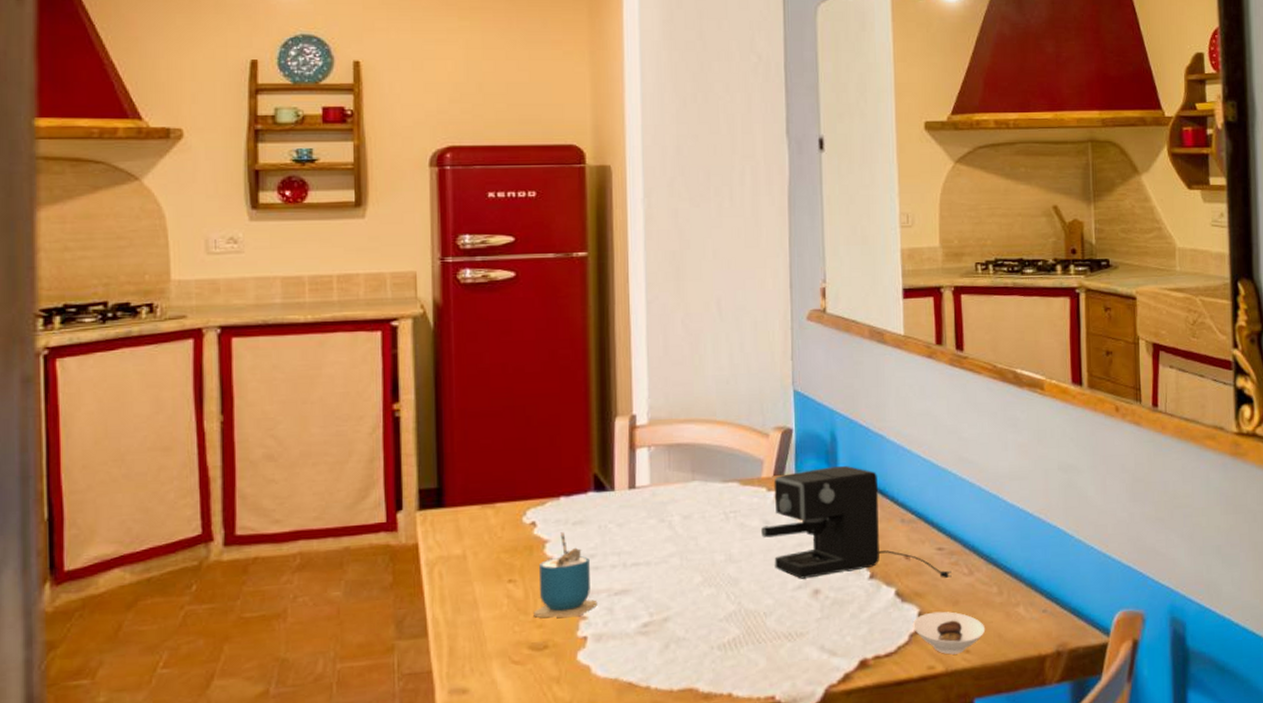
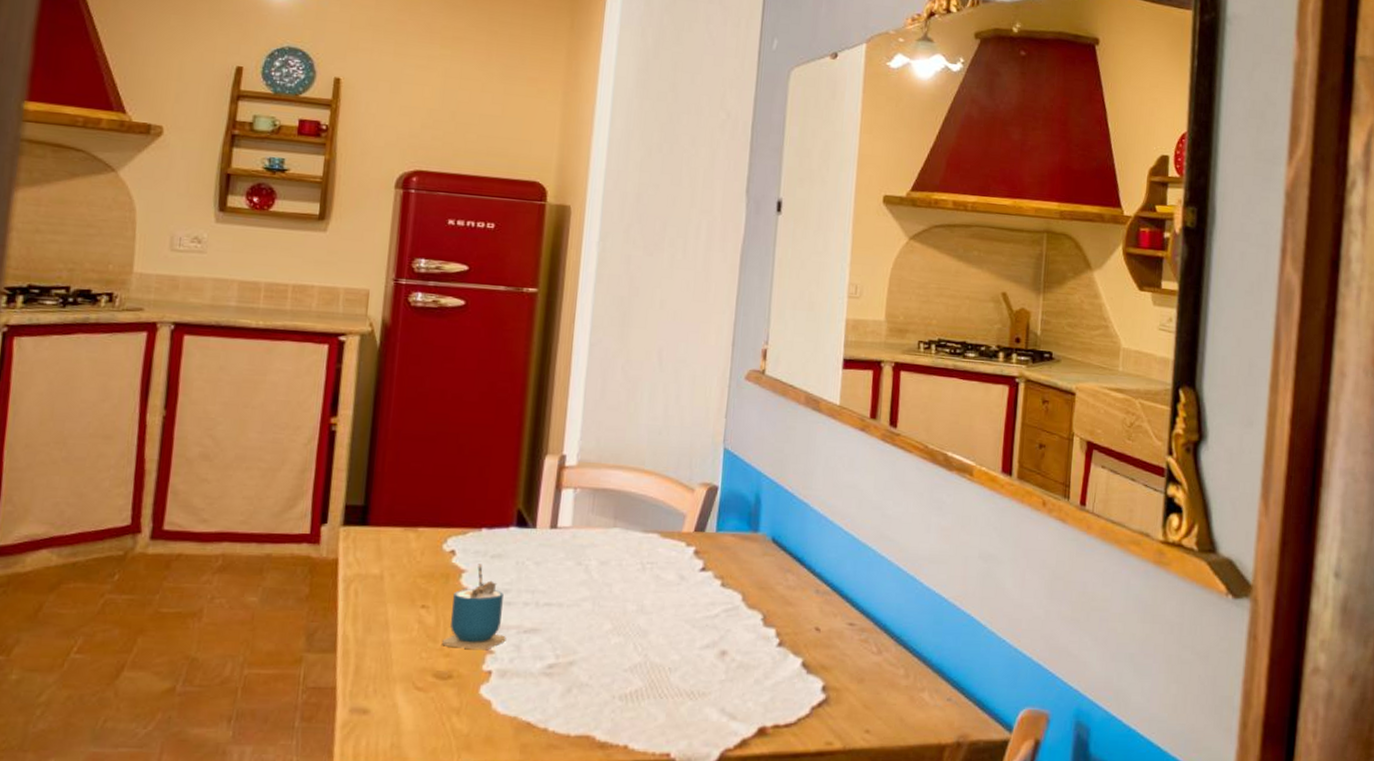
coffee maker: present [761,465,952,579] -> none [675,529,860,654]
saucer: present [912,611,986,655] -> none [815,687,888,733]

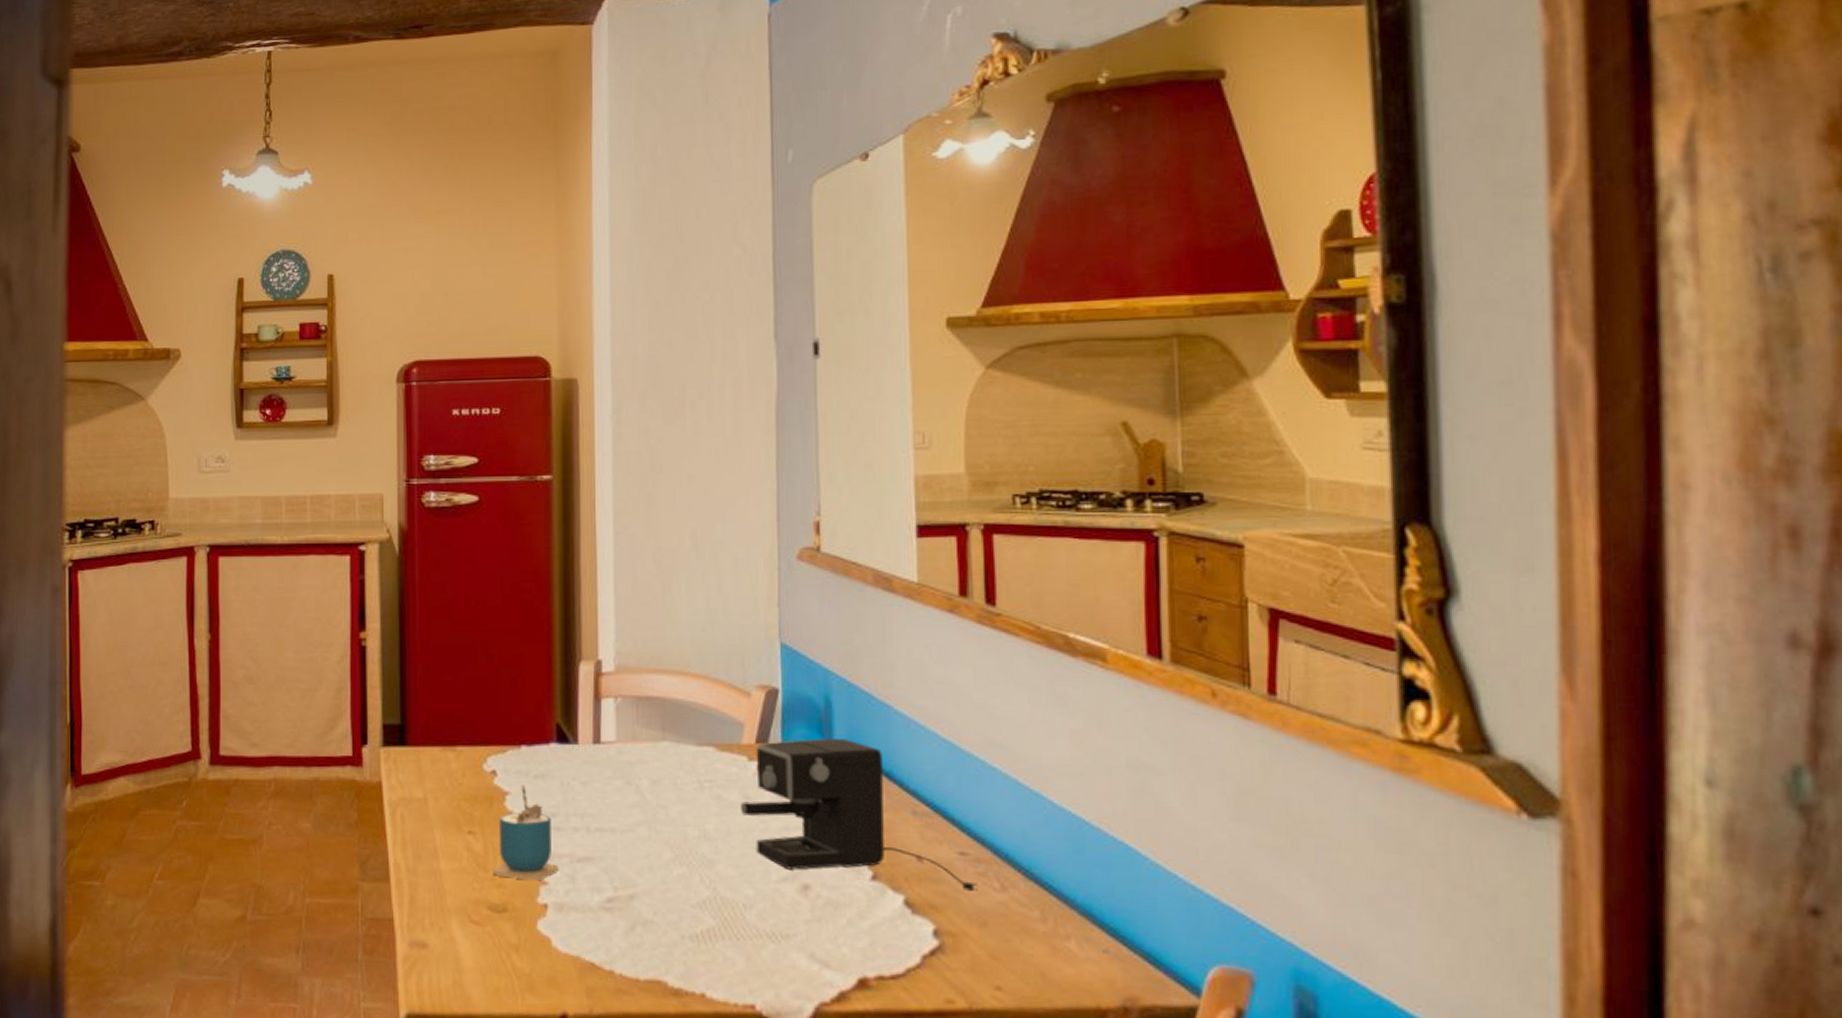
coffee maker: none [675,529,860,654] -> present [741,737,978,891]

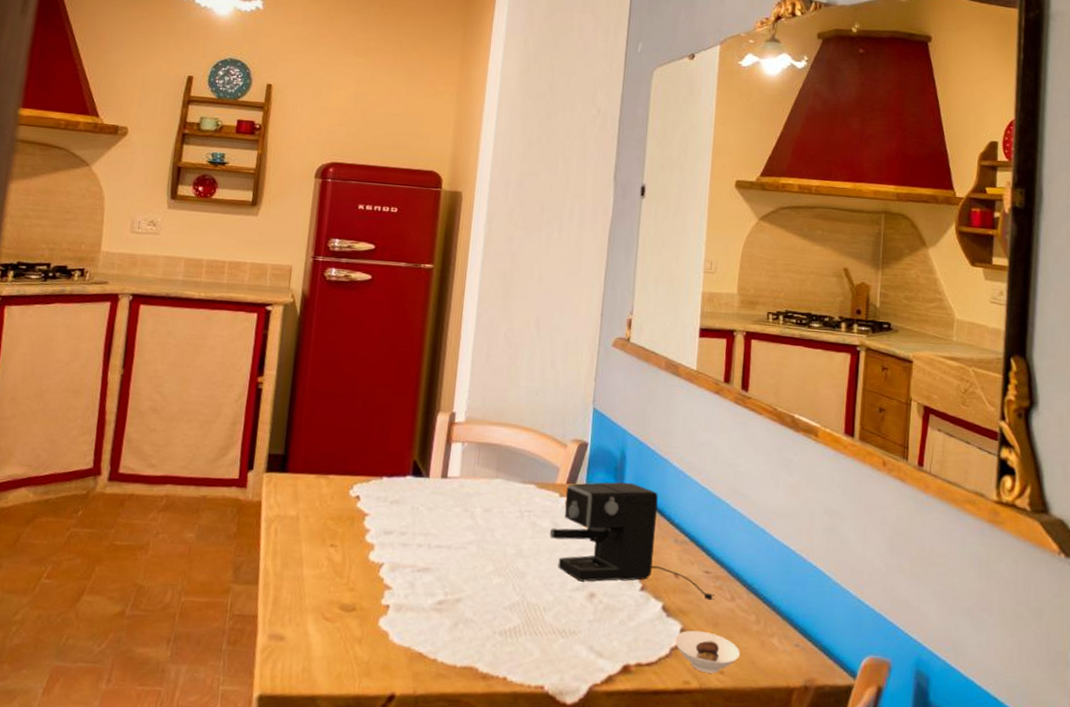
cup: present [493,785,559,881] -> none [347,508,402,586]
saucer: none [925,931,1023,990] -> present [674,630,741,674]

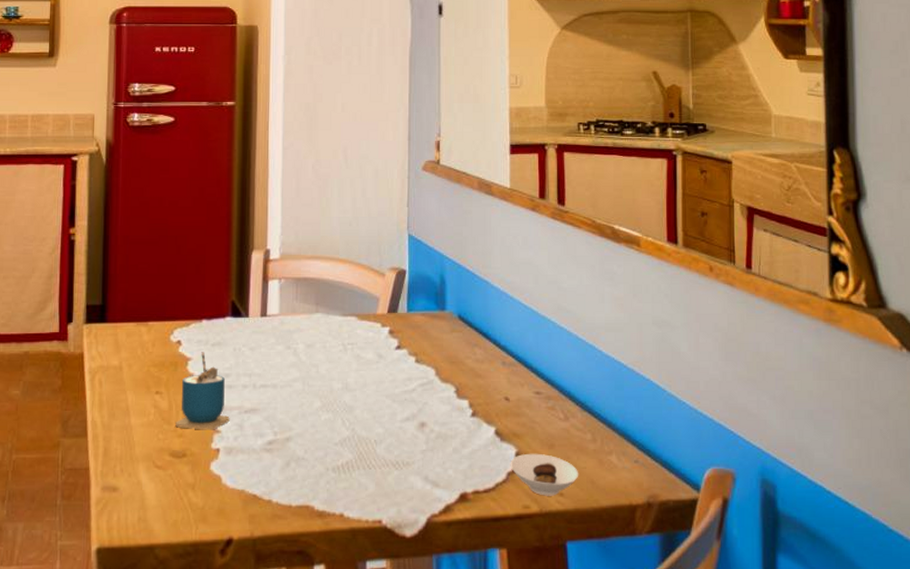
cup: none [347,508,402,586] -> present [175,352,230,430]
coffee maker: present [550,482,715,600] -> none [375,307,548,421]

